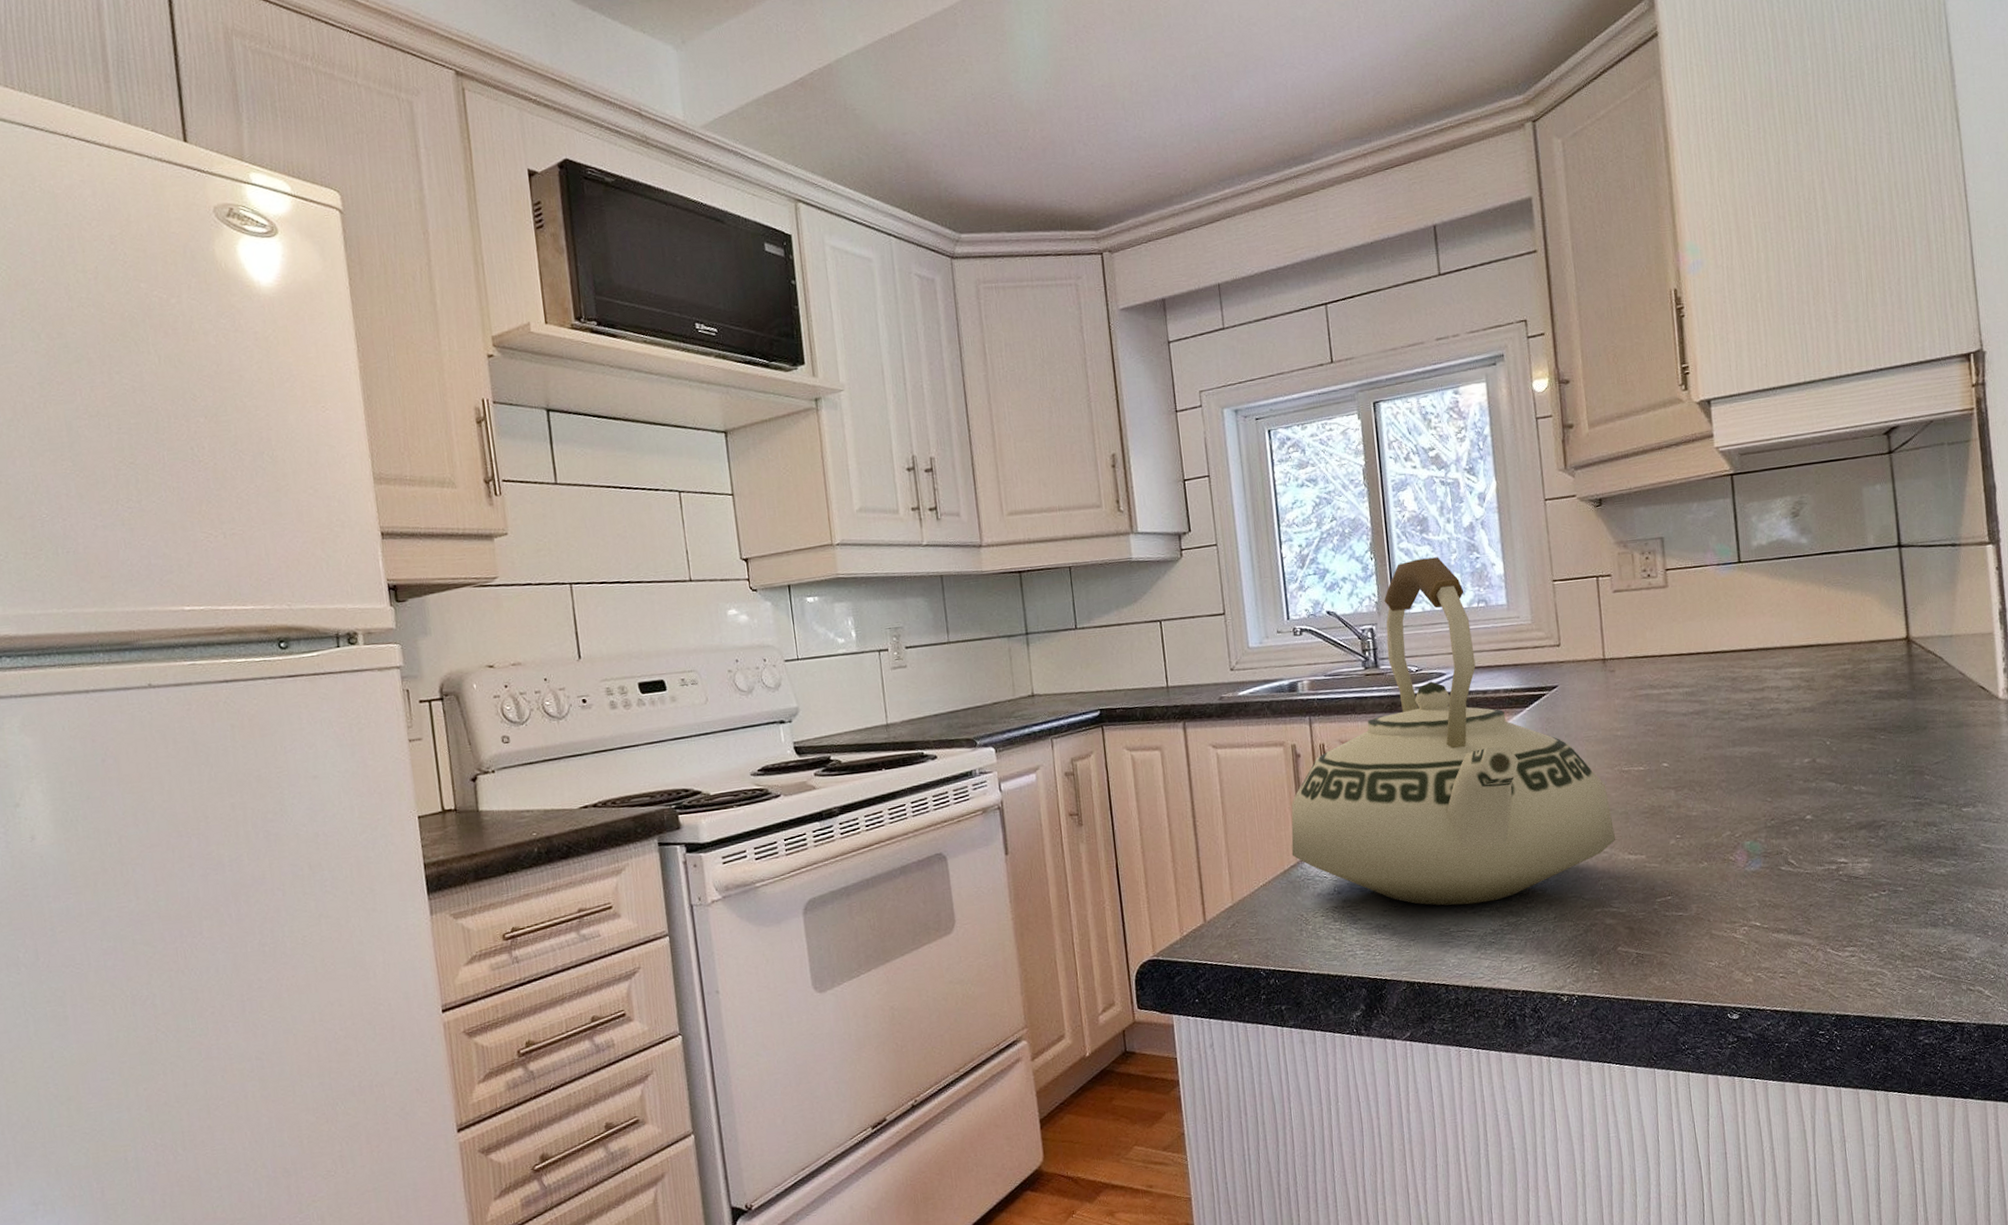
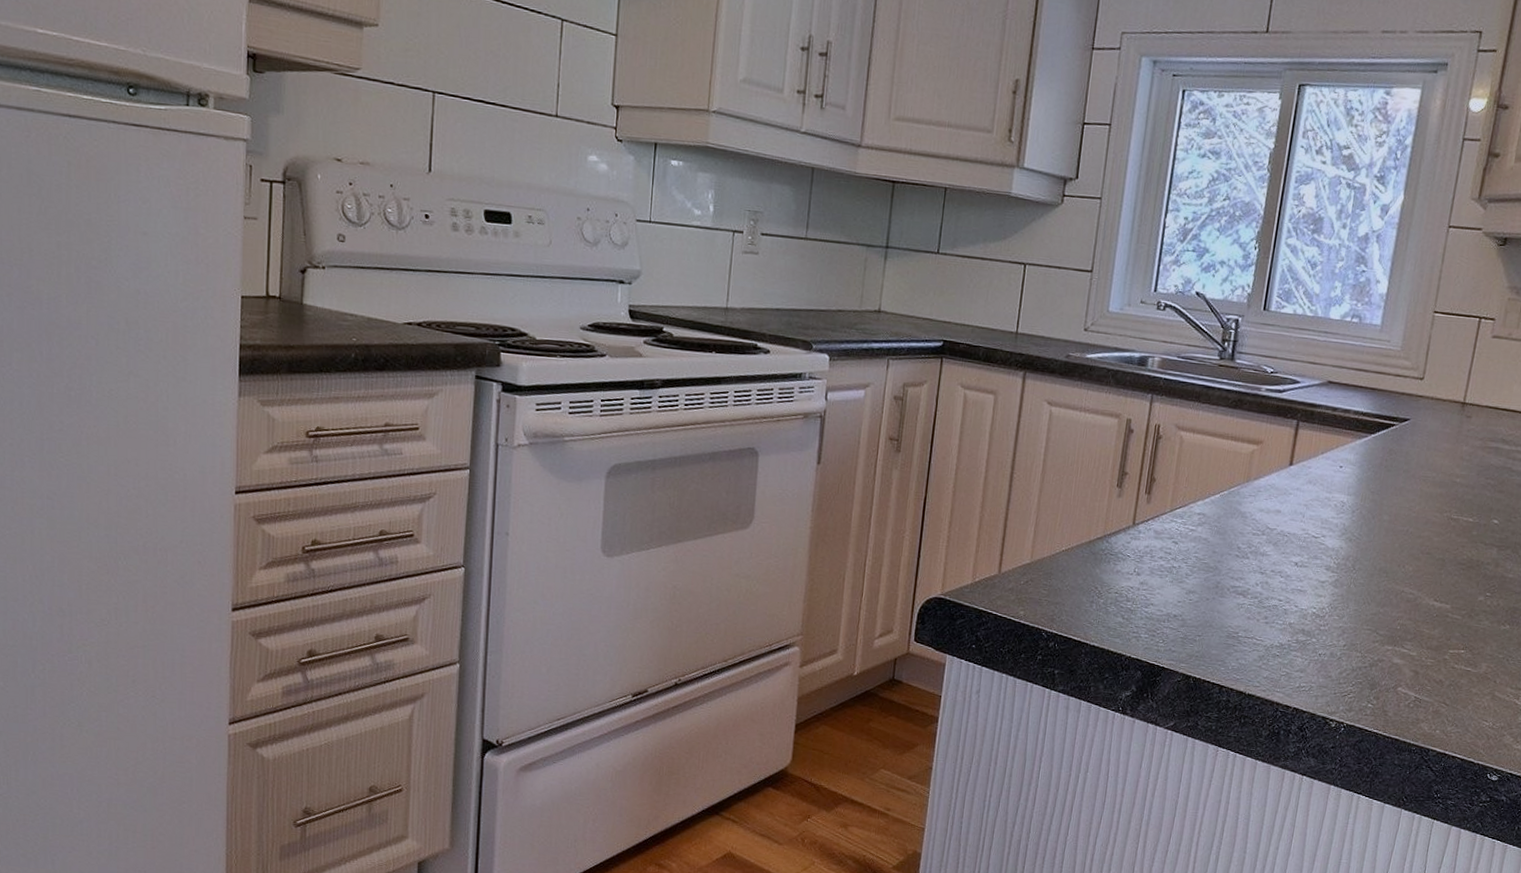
teakettle: present [1291,557,1616,906] -> none [1101,258,1431,616]

